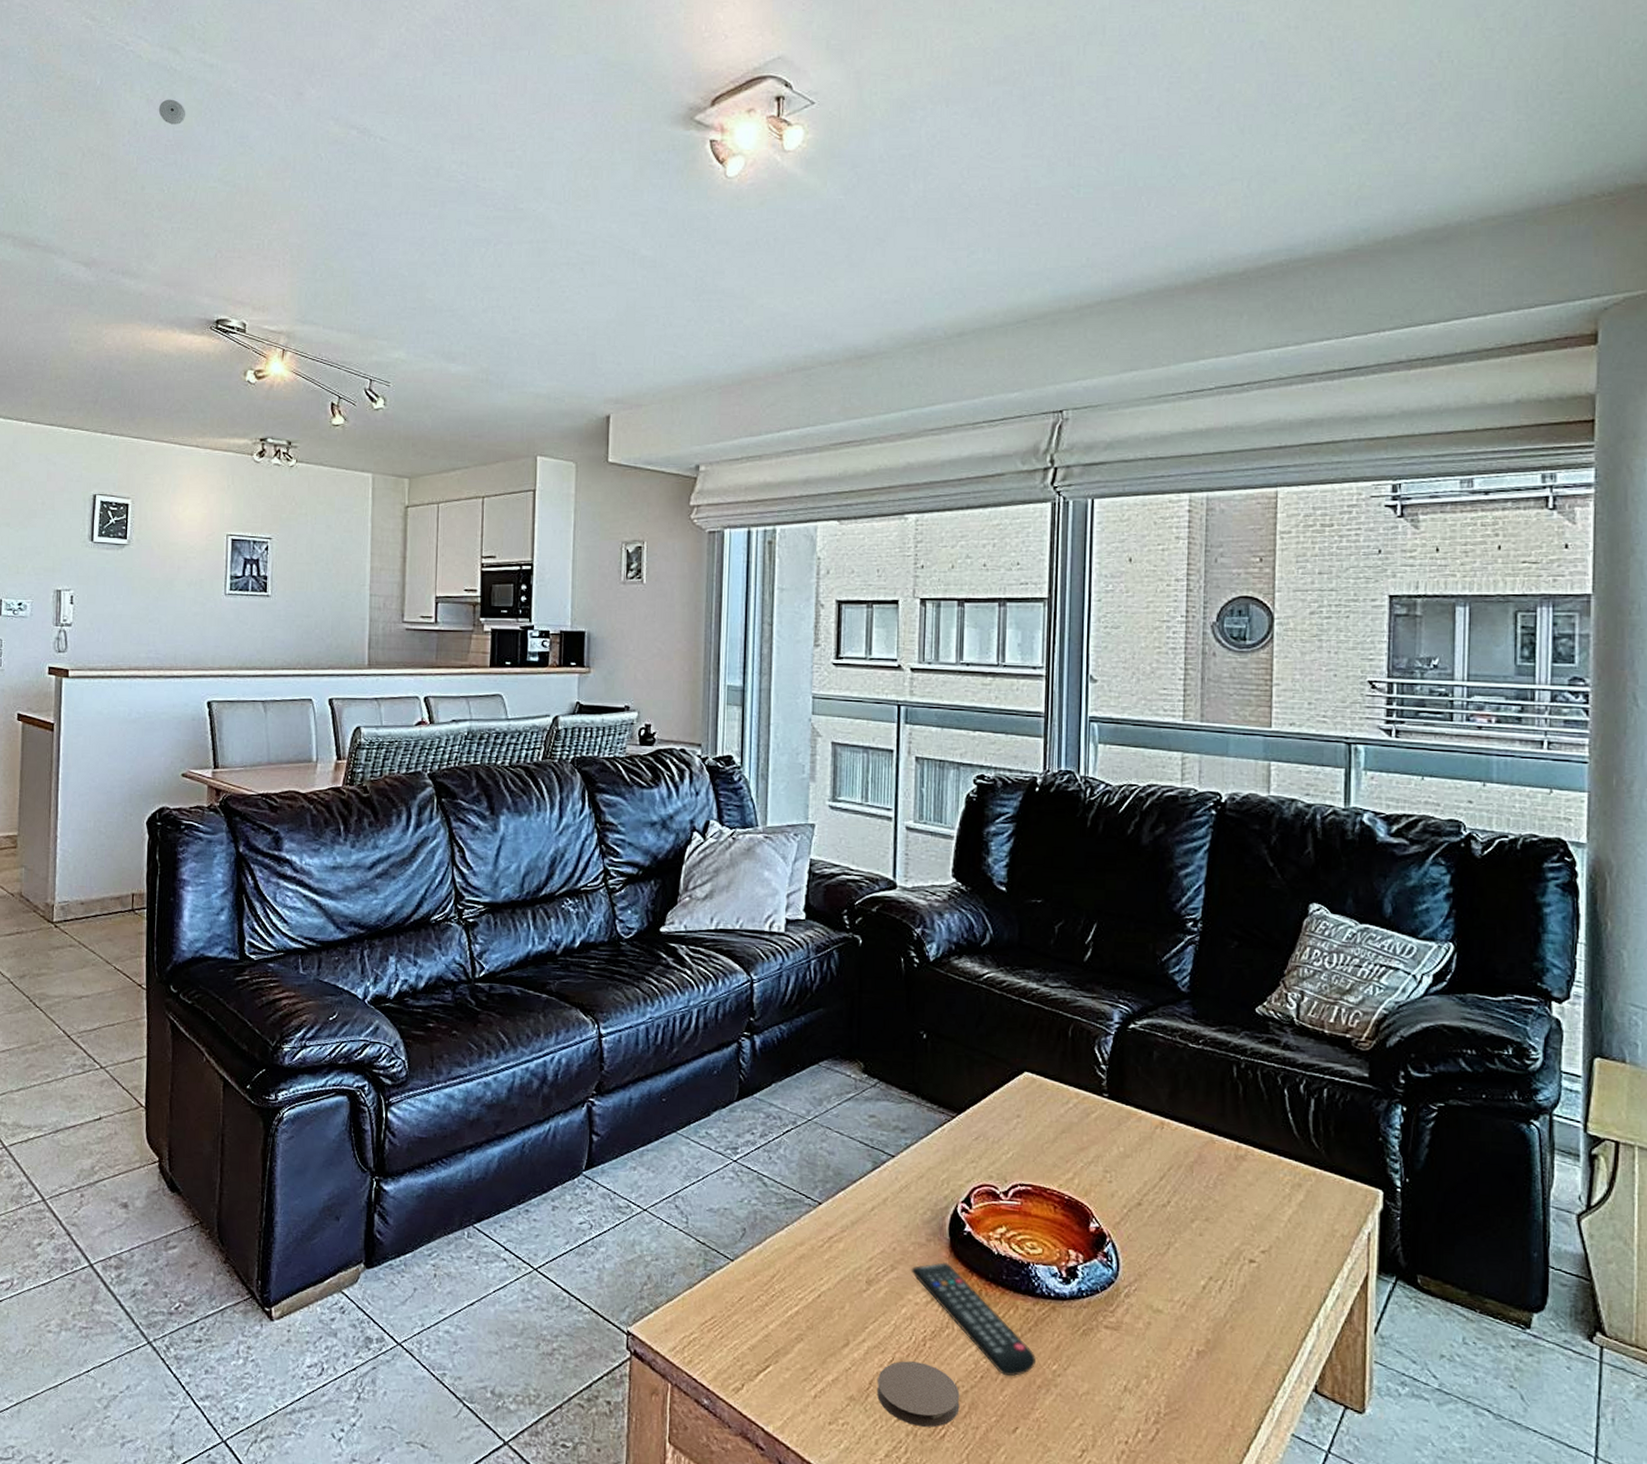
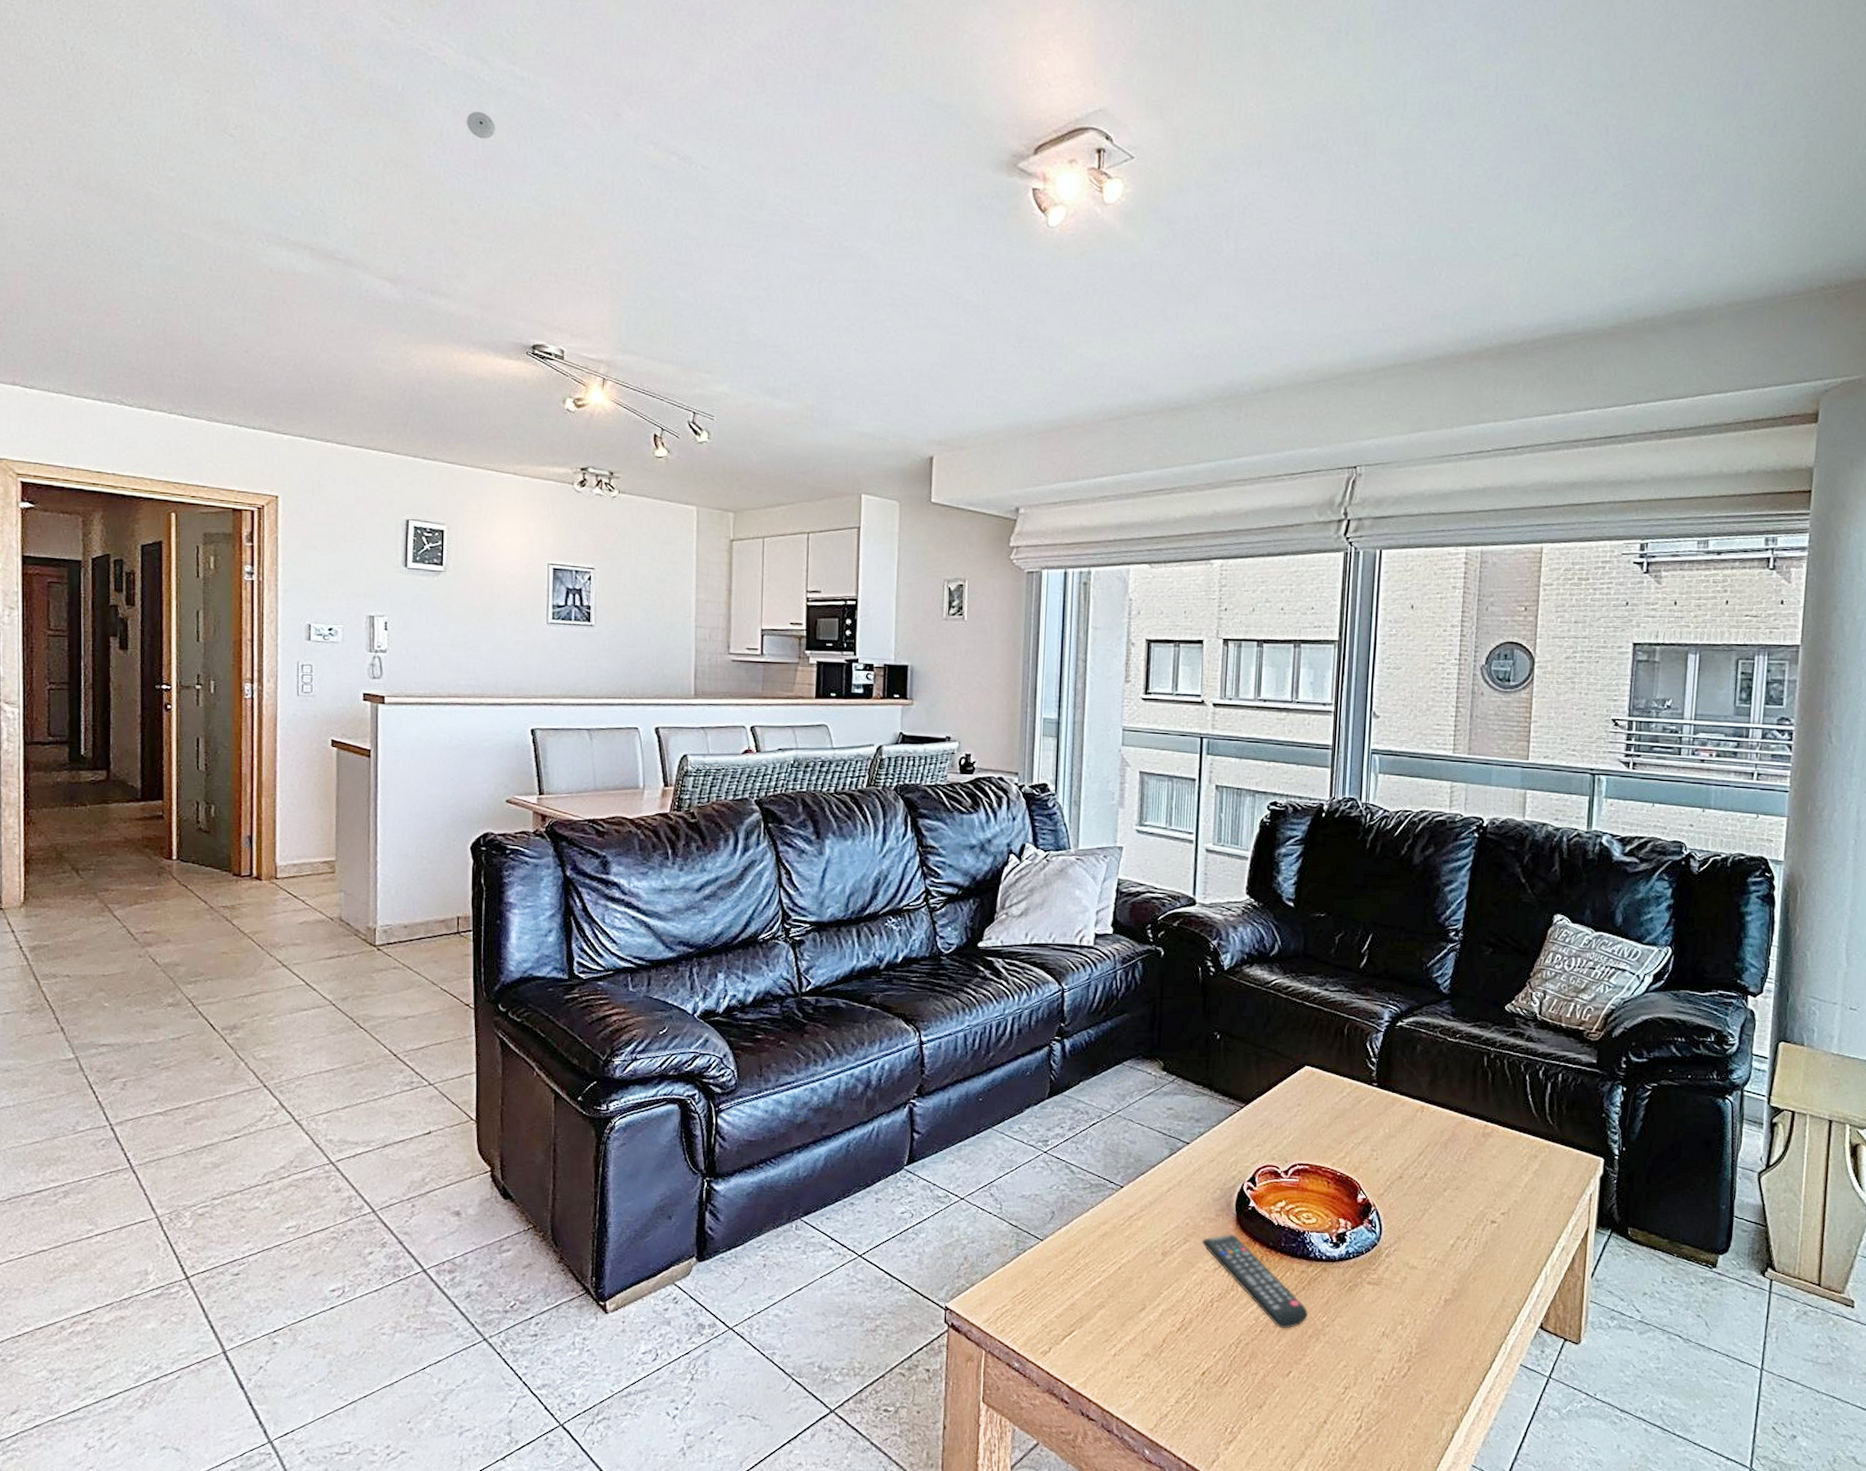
coaster: present [876,1361,960,1428] -> none [1169,1320,1242,1376]

